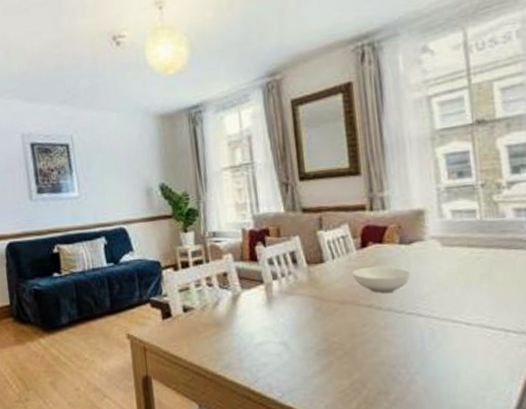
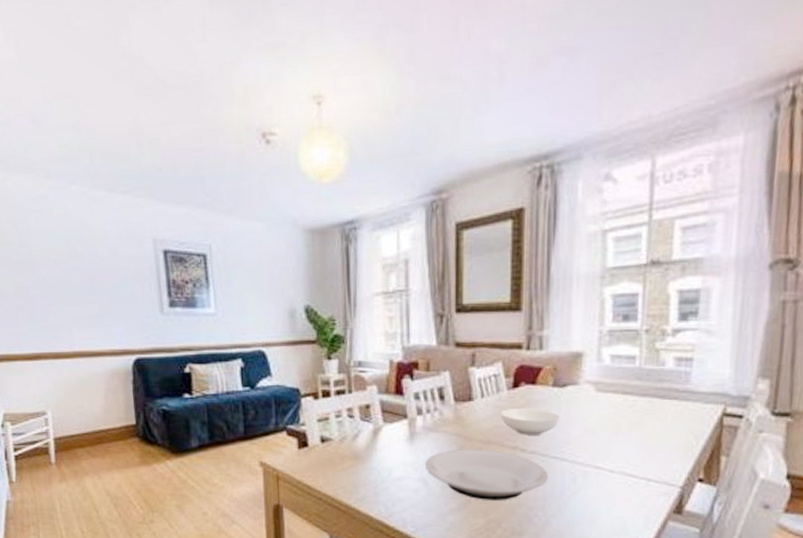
plate: none [284,309,407,360] -> present [424,449,549,500]

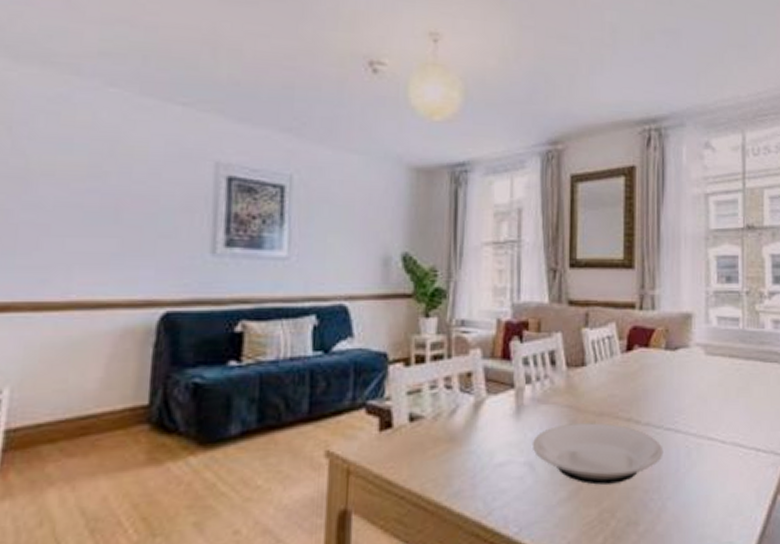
bowl: present [500,407,559,435] -> none [613,373,672,405]

